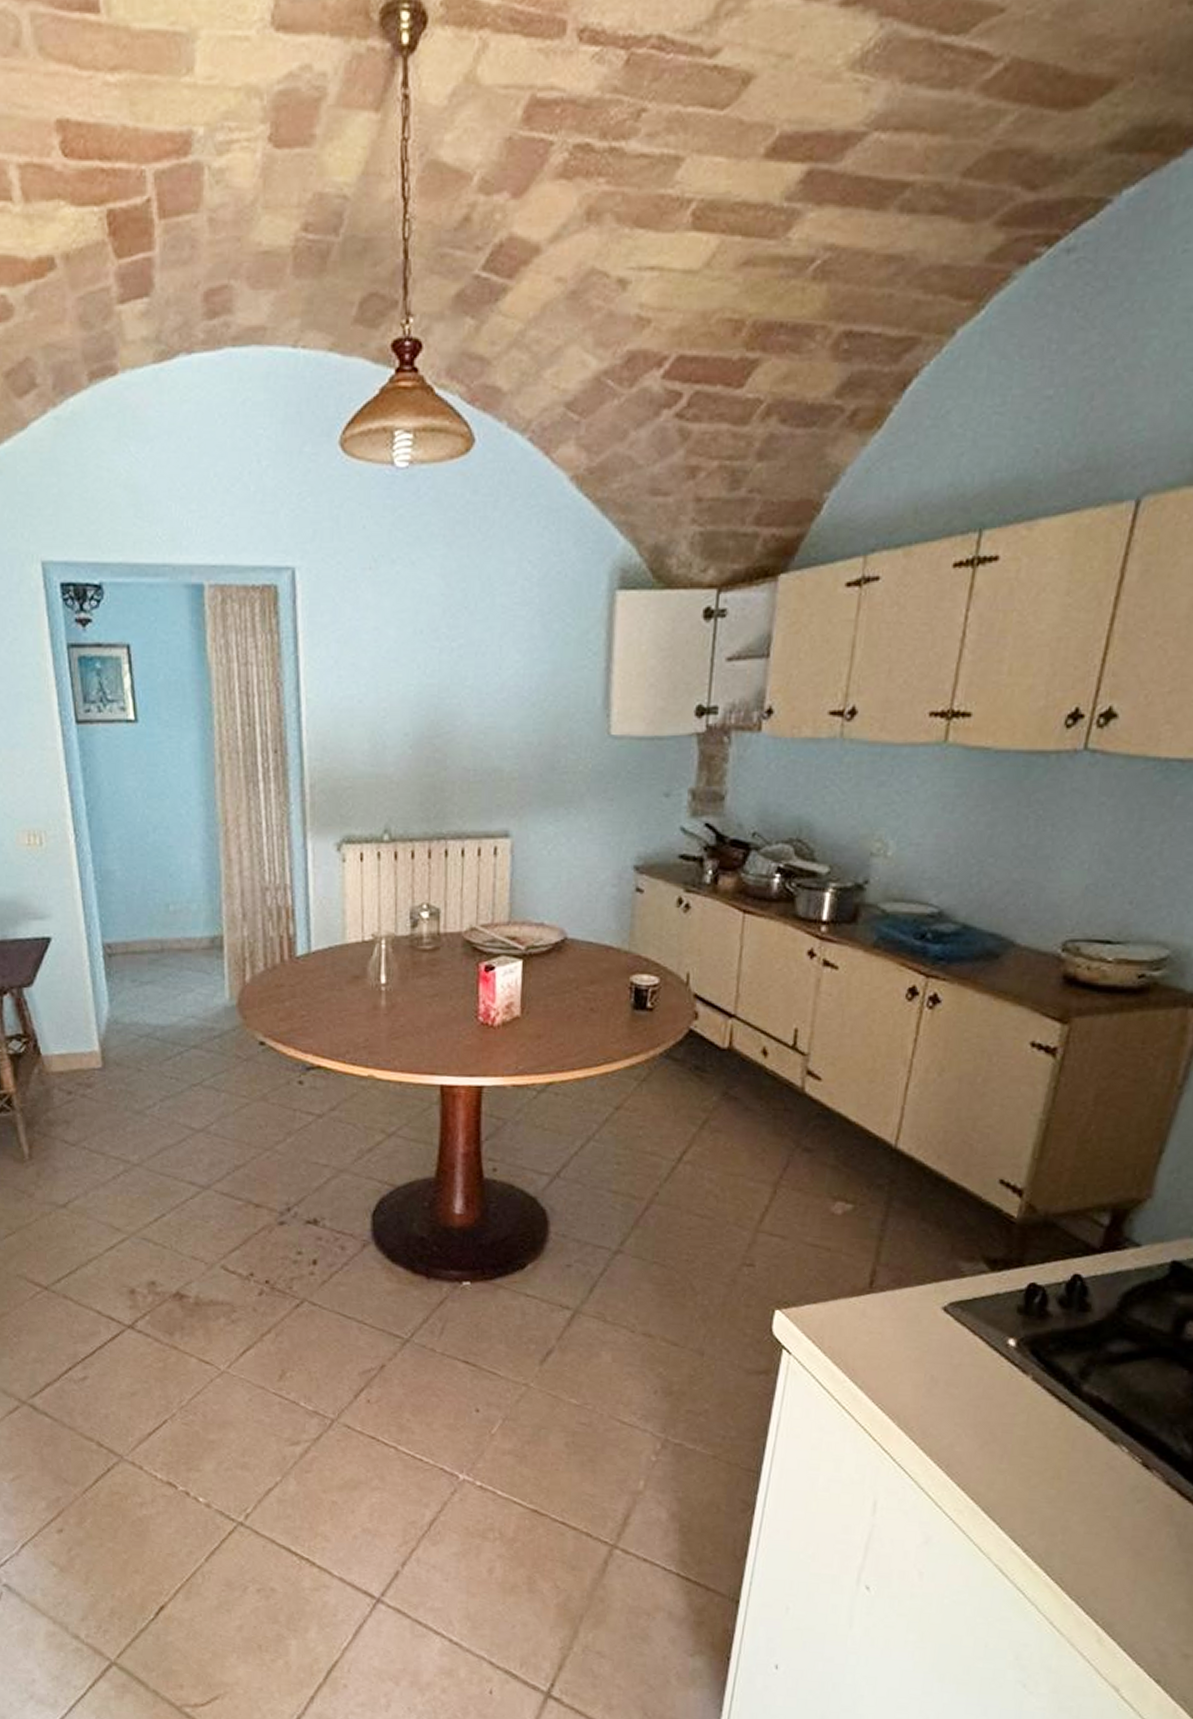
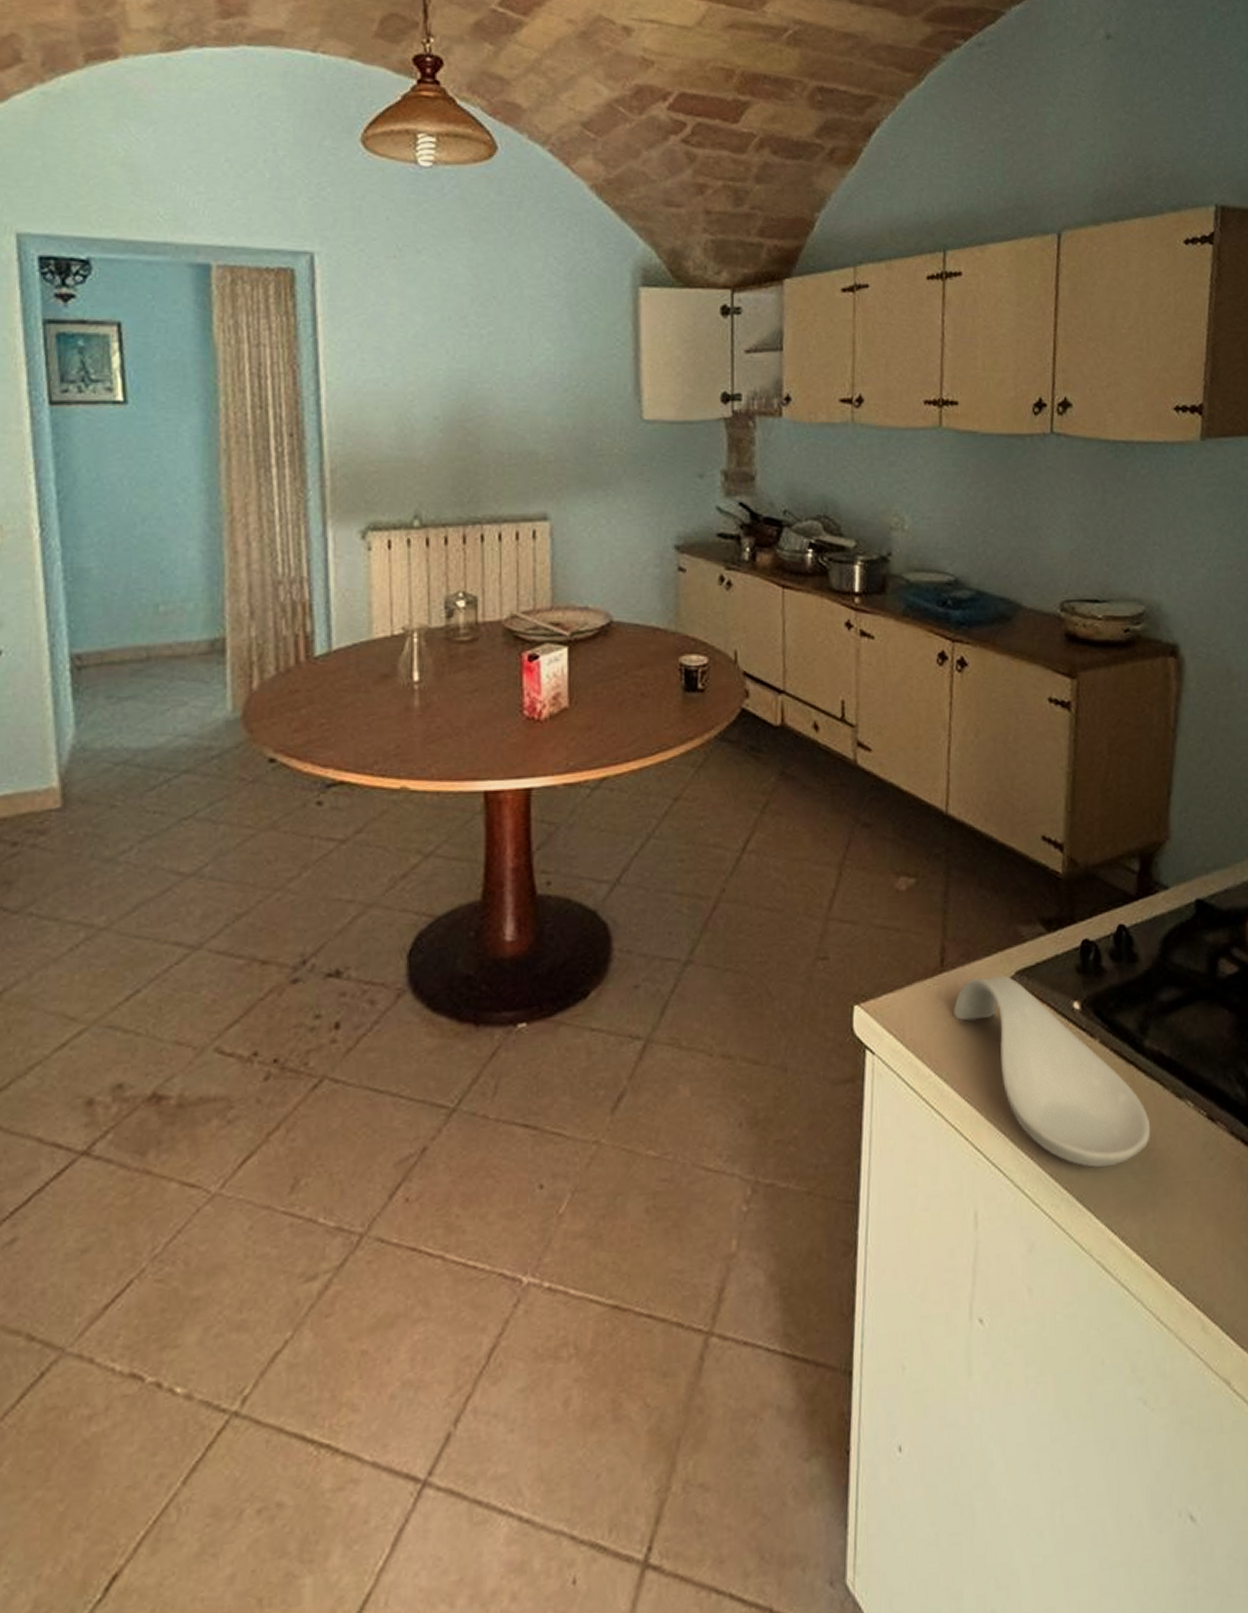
spoon rest: none [877,1302,1076,1488] -> present [954,975,1151,1168]

